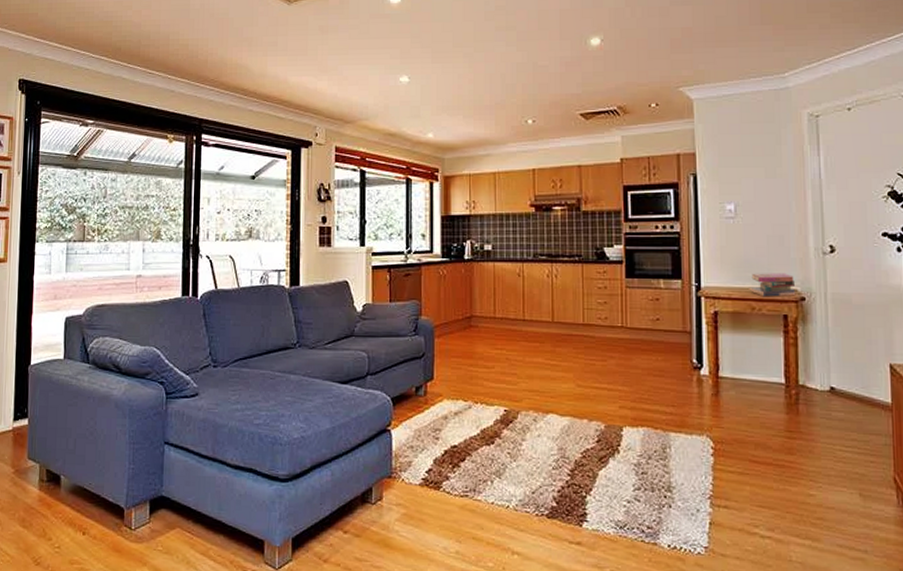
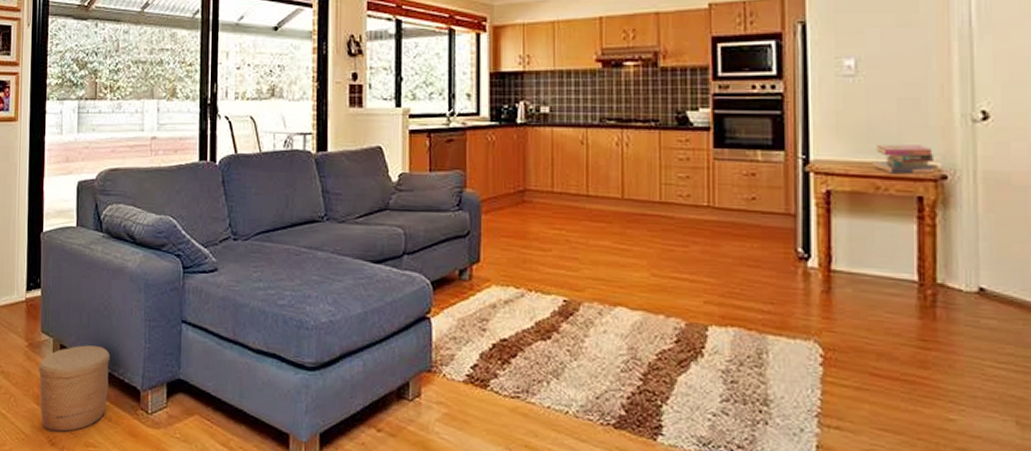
basket: none [24,469,96,552] -> present [37,345,111,432]

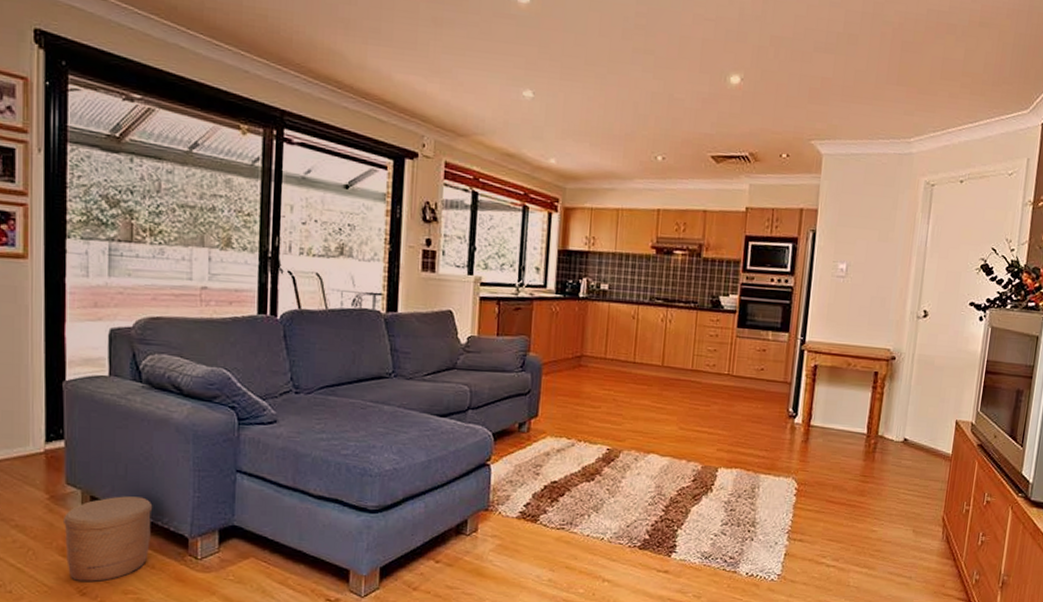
books: present [872,144,935,175] -> none [848,331,889,355]

